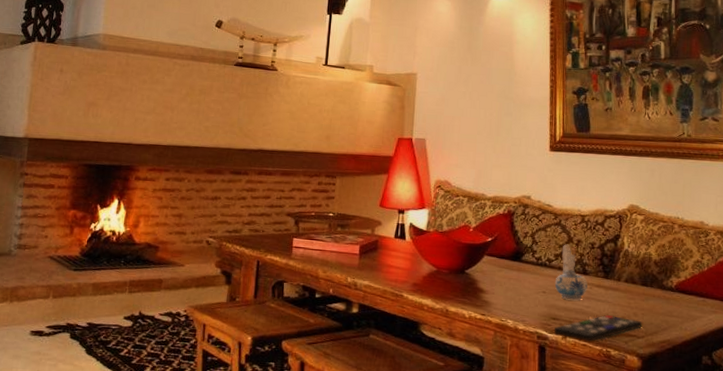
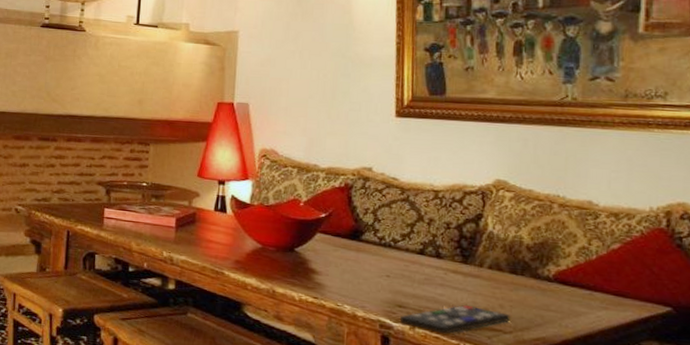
ceramic pitcher: present [554,244,588,301] -> none [401,223,442,288]

